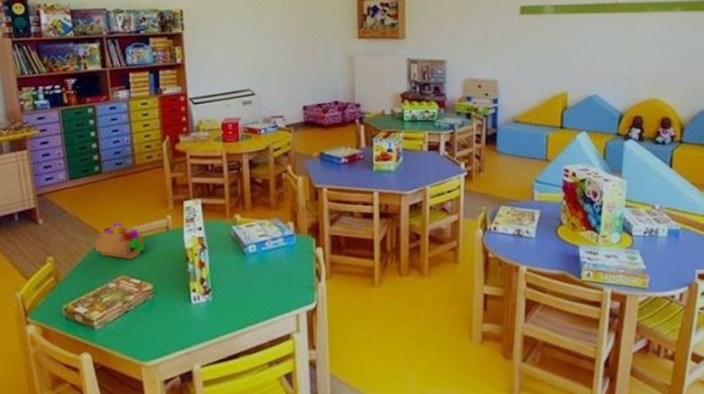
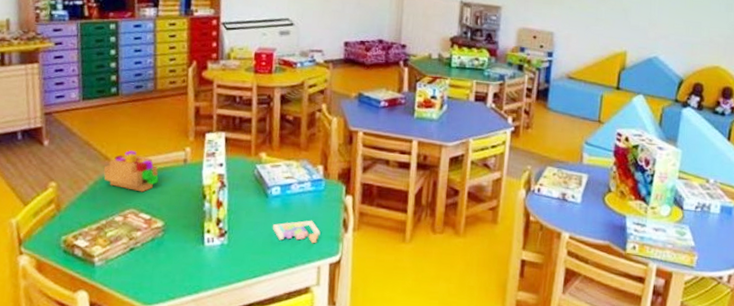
puzzle: none [251,272,296,294] -> present [272,220,321,244]

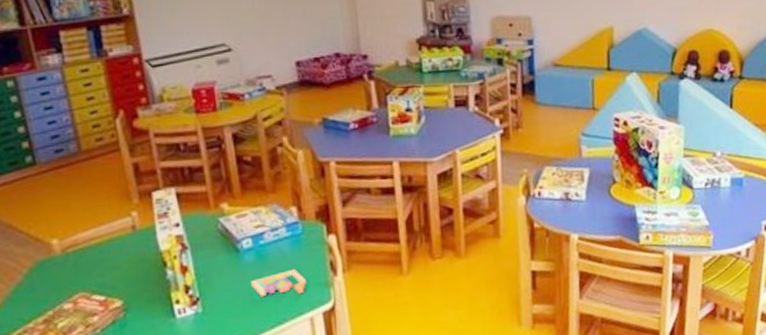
hot dog: present [103,150,159,192] -> none [36,226,106,272]

